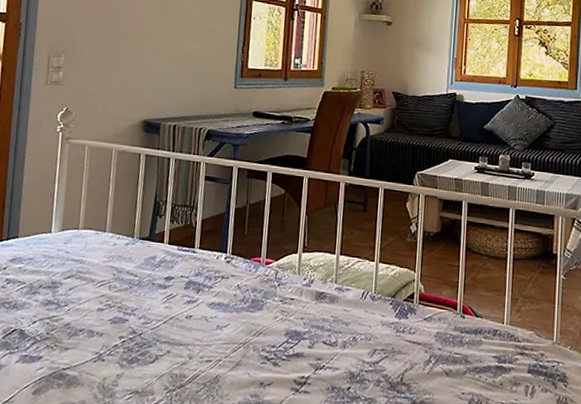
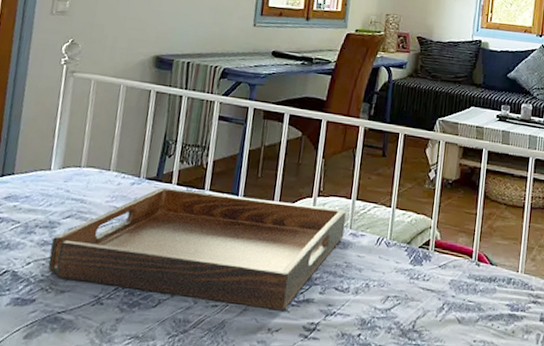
serving tray: none [52,246,332,364] -> present [47,187,347,310]

